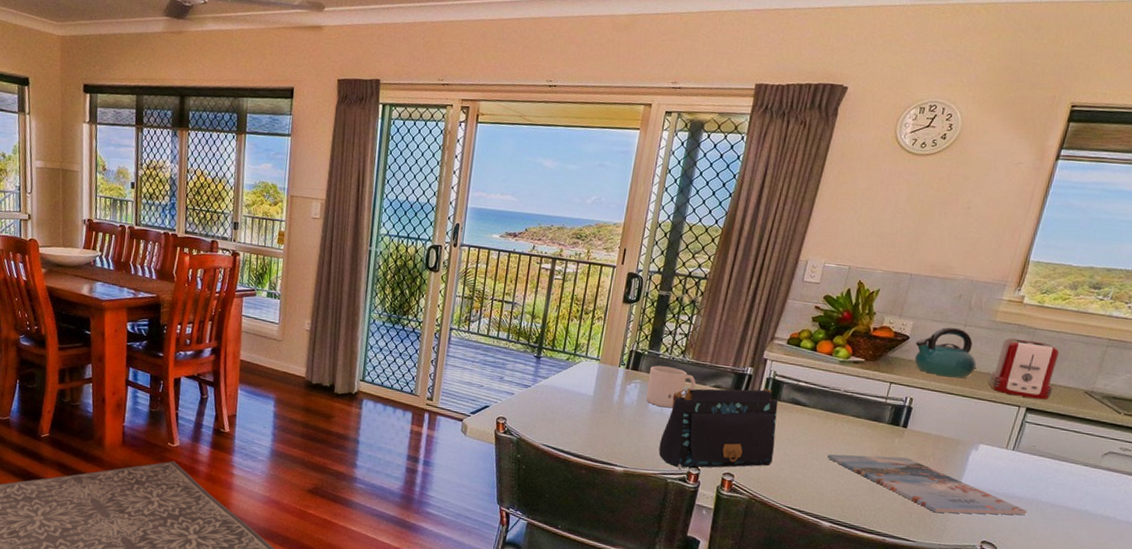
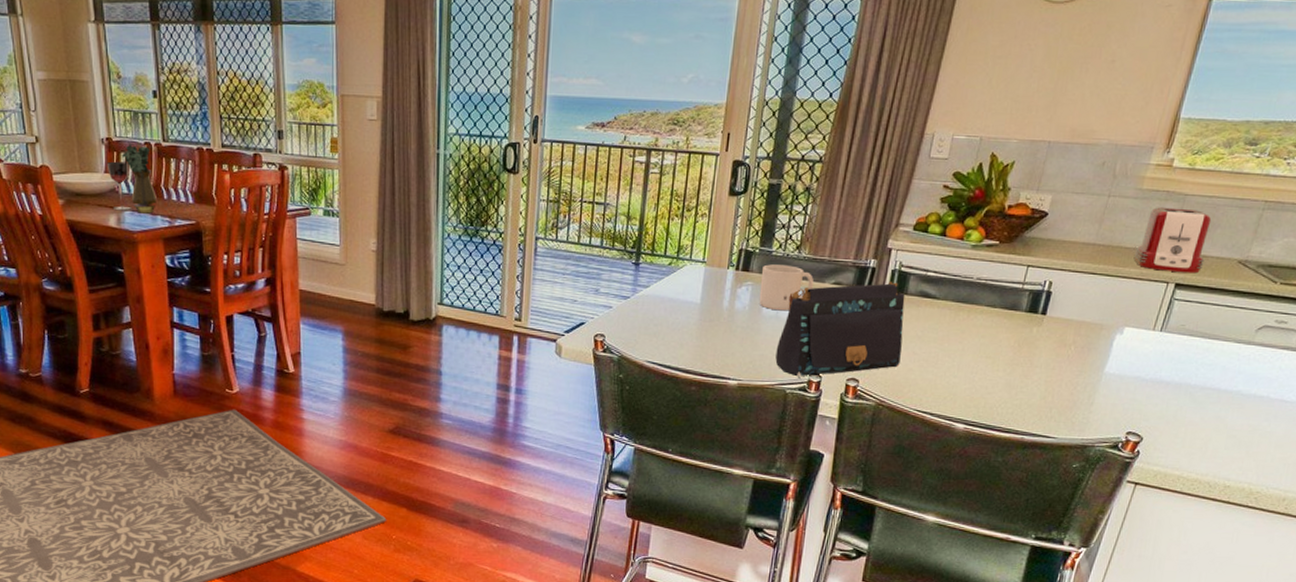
wineglass: none [86,239,105,282] -> present [108,161,131,210]
vase: none [100,223,125,286] -> present [122,141,157,214]
magazine: present [827,454,1027,515] -> none [960,347,1176,406]
kettle: present [914,327,976,379] -> none [1053,199,1121,256]

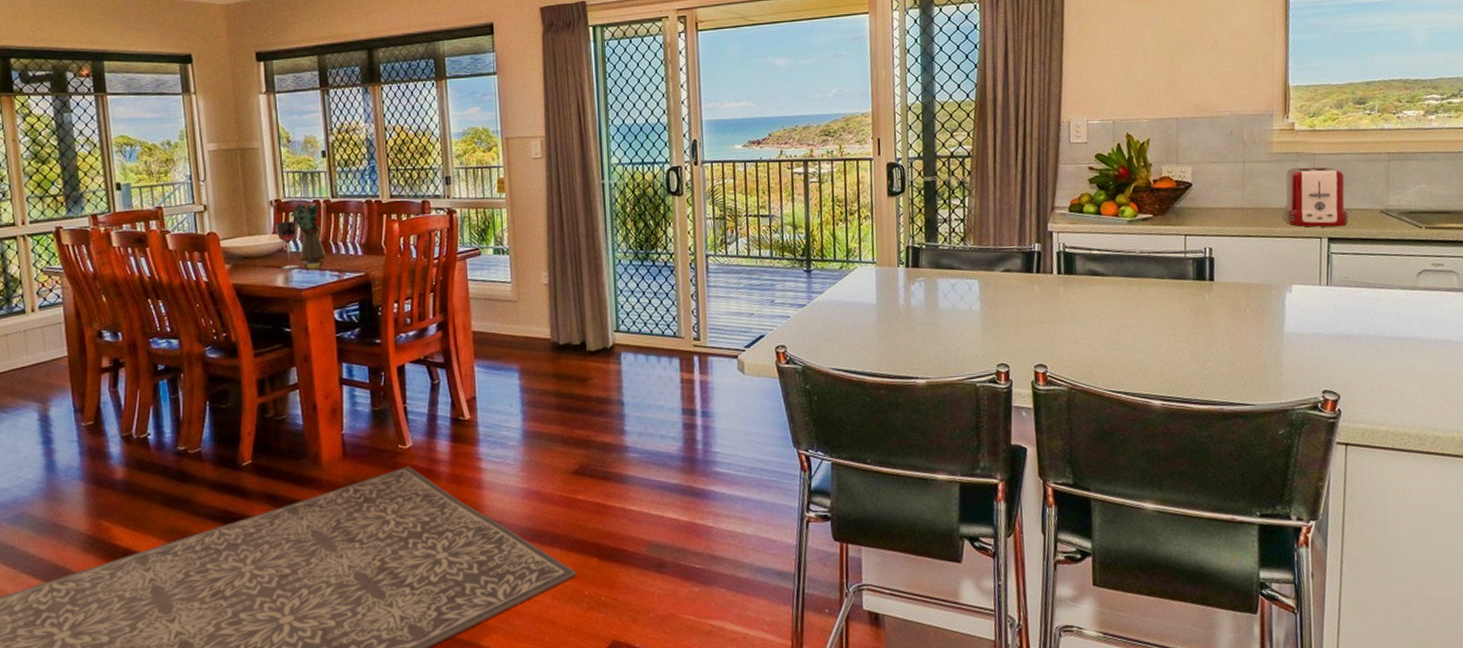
mug: present [759,264,814,311] -> none [931,257,985,304]
handbag: present [775,282,905,377] -> none [959,263,1084,369]

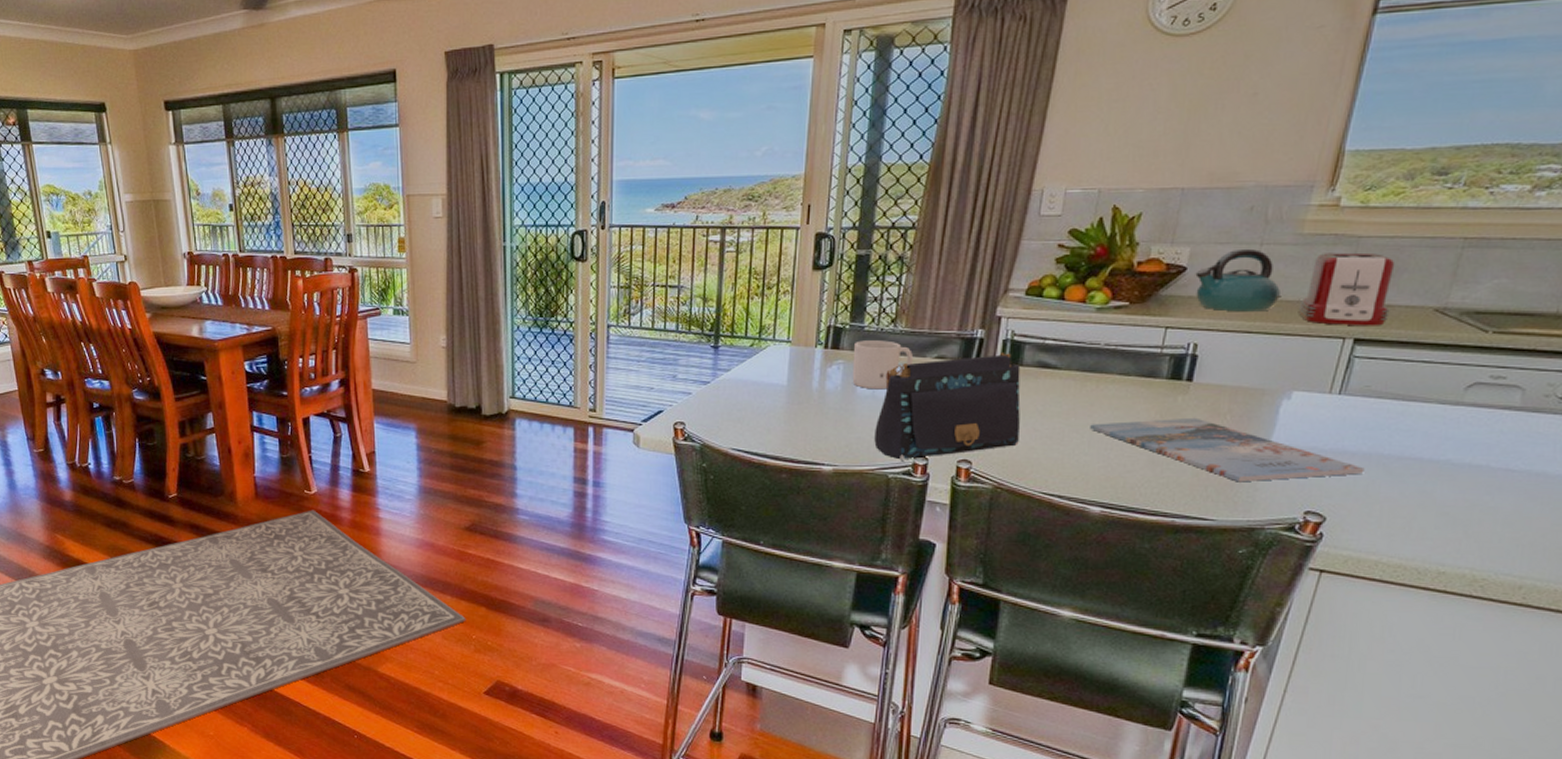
wineglass: present [276,221,299,269] -> none [189,274,212,320]
vase: present [291,201,325,270] -> none [203,254,235,322]
mug: none [931,257,985,304] -> present [852,340,914,390]
handbag: none [959,263,1084,369] -> present [874,353,1021,460]
magazine: none [1140,312,1360,369] -> present [1090,417,1365,482]
kettle: none [1199,166,1266,219] -> present [1195,248,1280,312]

